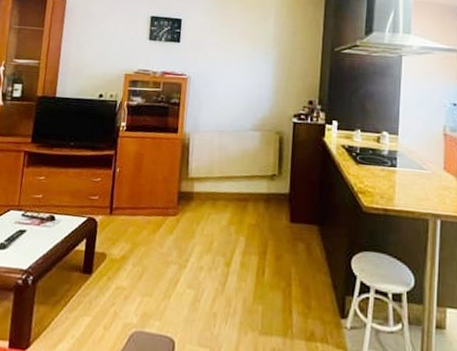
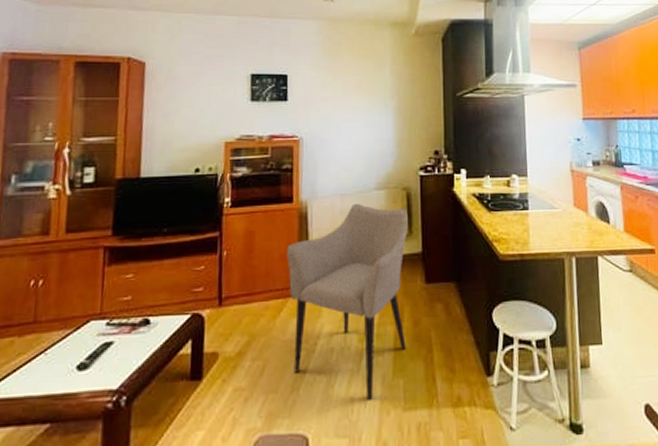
armchair: none [167,140,280,320] -> present [286,203,409,402]

